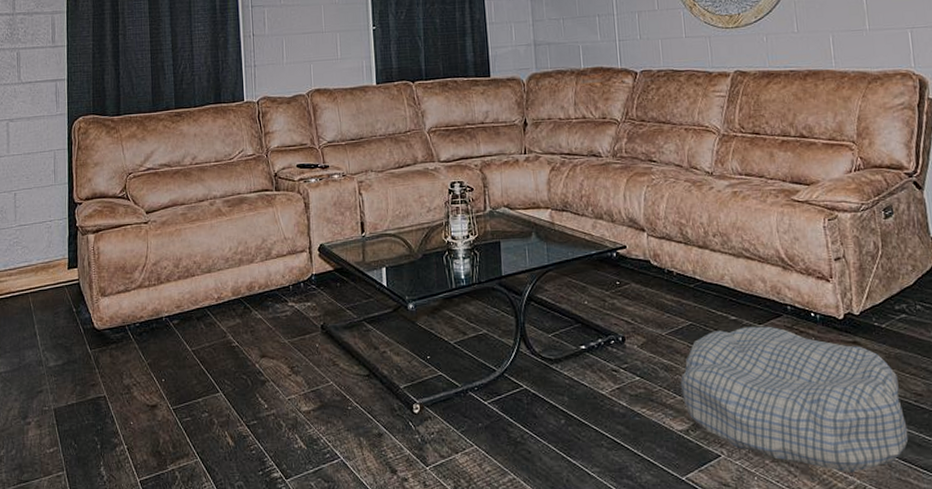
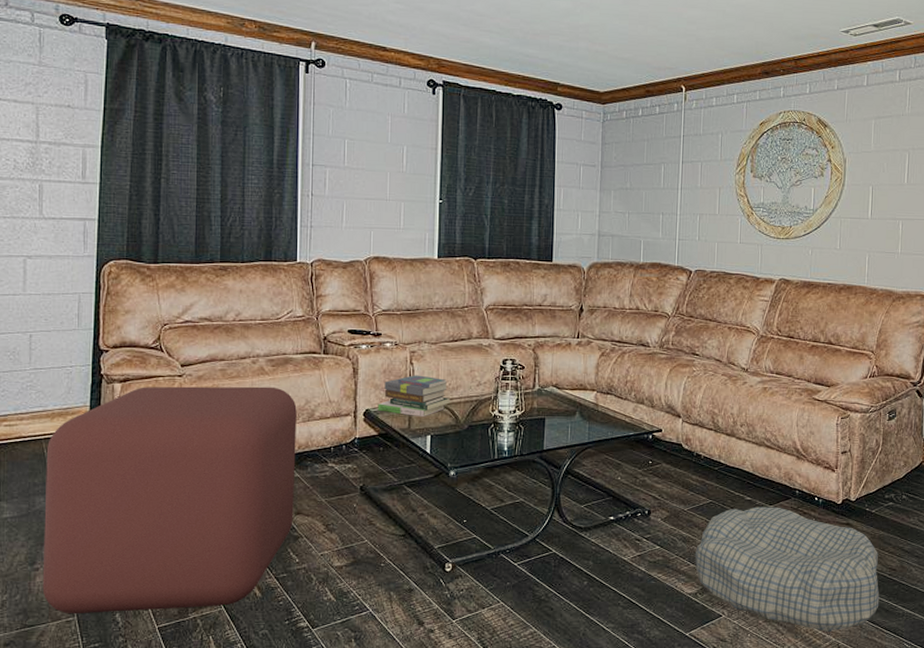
cube: none [32,227,259,469] -> present [42,386,297,614]
books: none [331,205,402,249] -> present [377,375,450,418]

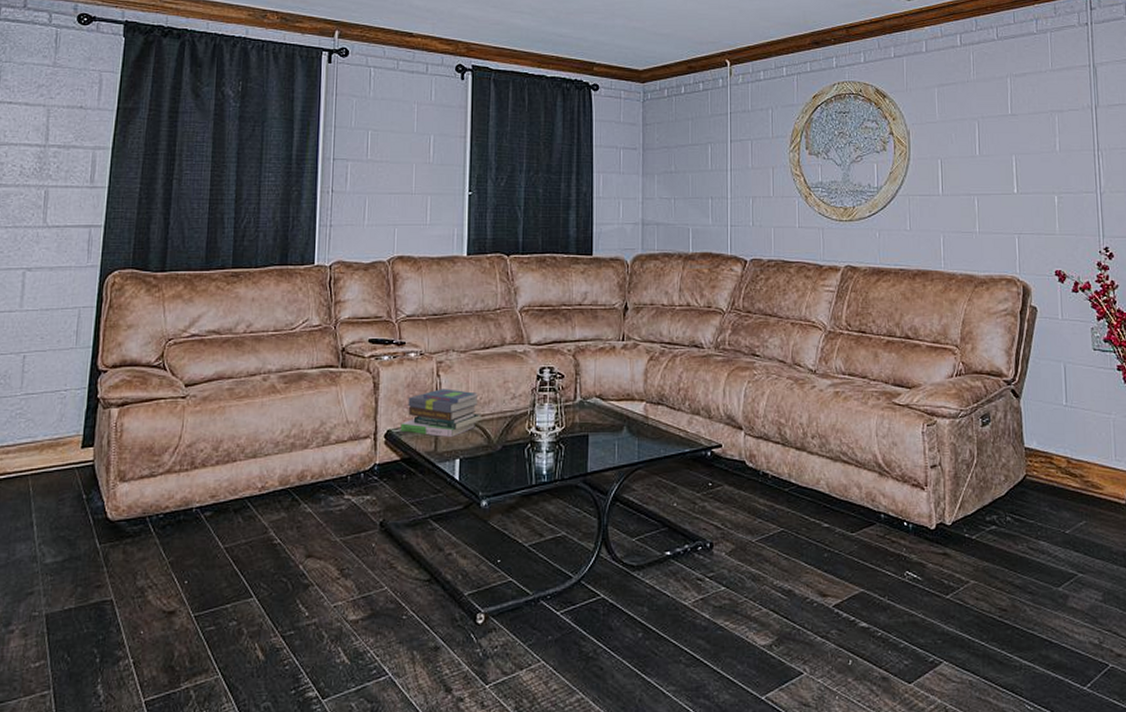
cube: present [42,386,297,614] -> none [16,407,311,687]
dog bed: present [694,506,880,632] -> none [767,535,991,691]

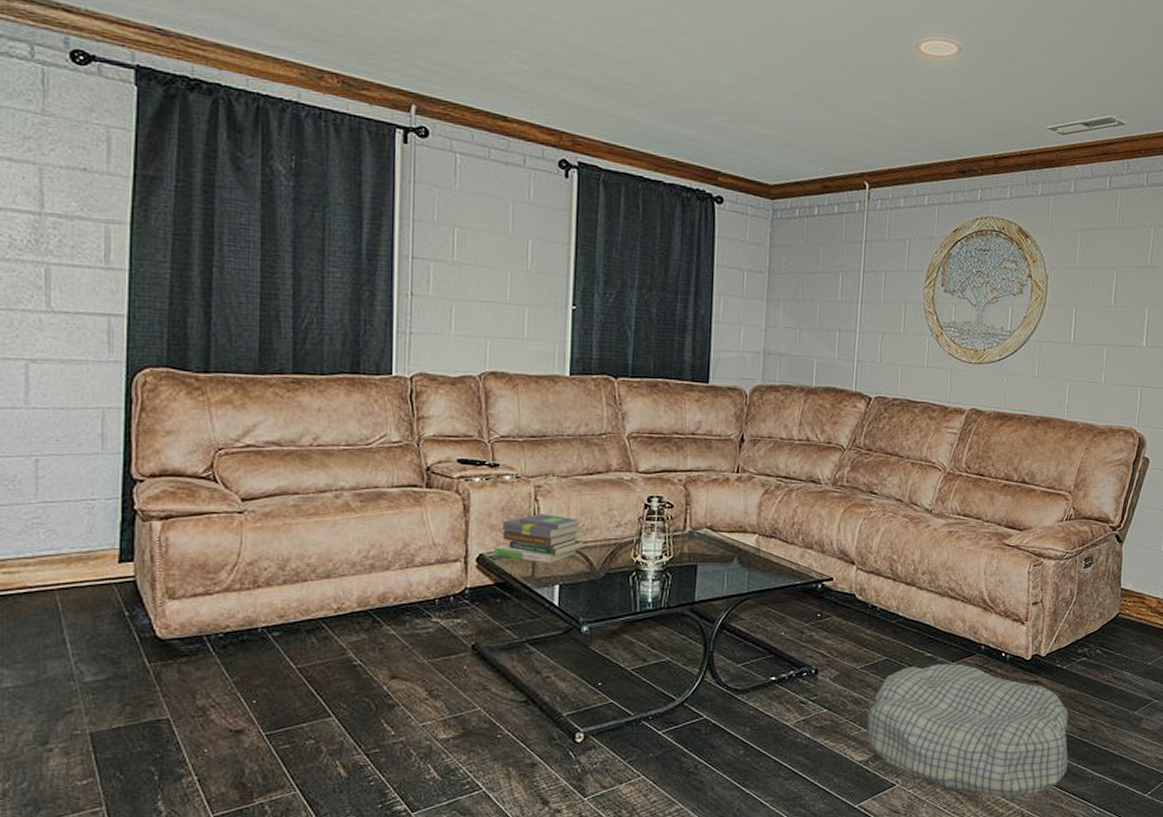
dog bed: none [767,535,991,691] -> present [866,664,1068,799]

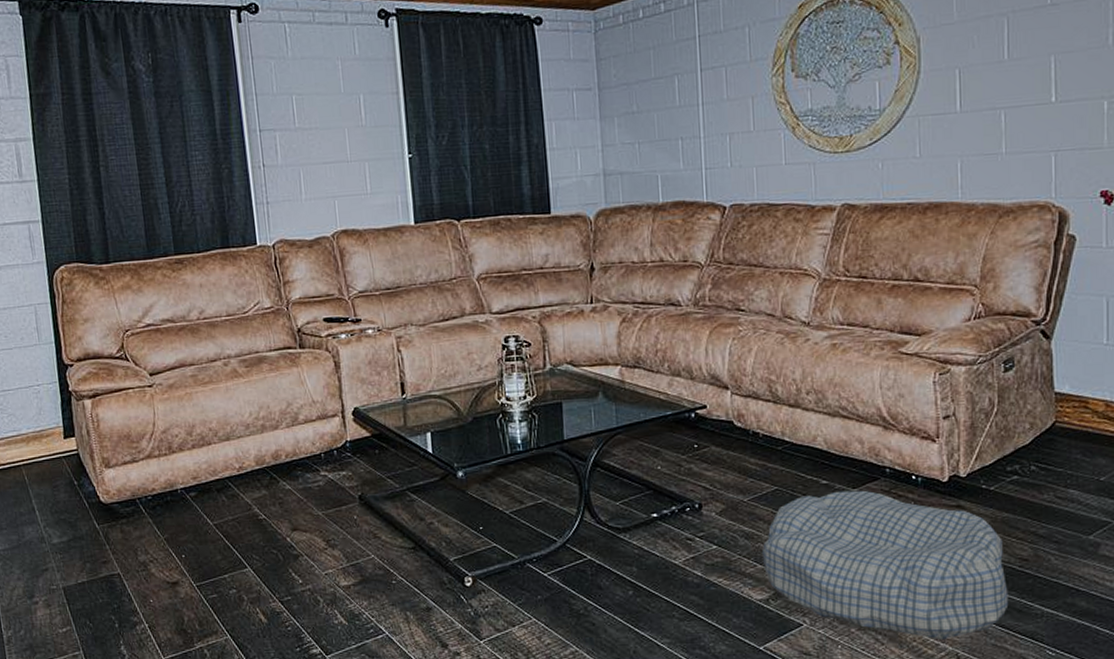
books: present [494,514,583,564] -> none [366,363,448,413]

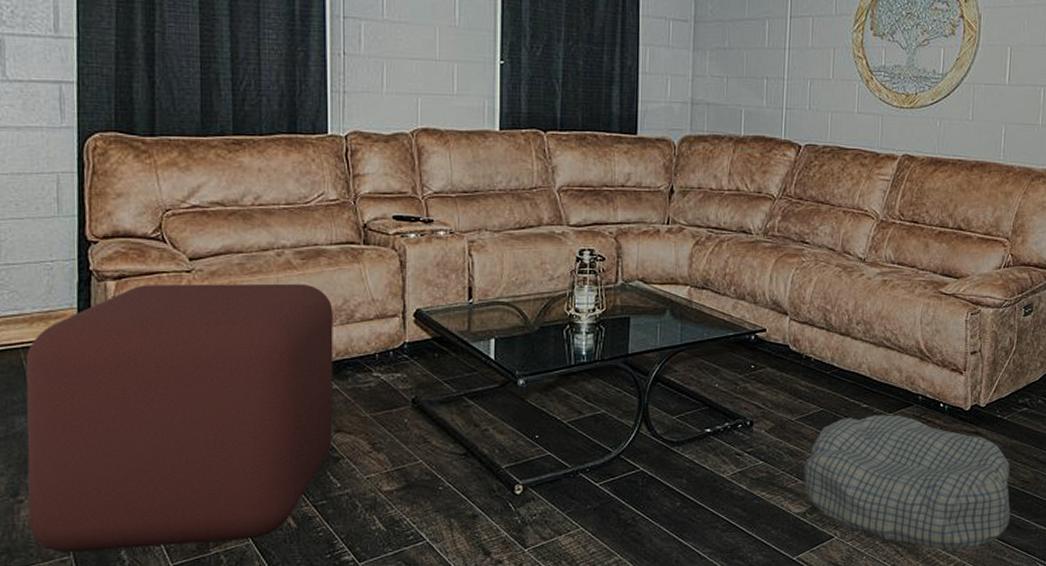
cube: none [27,390,291,648] -> present [25,283,334,553]

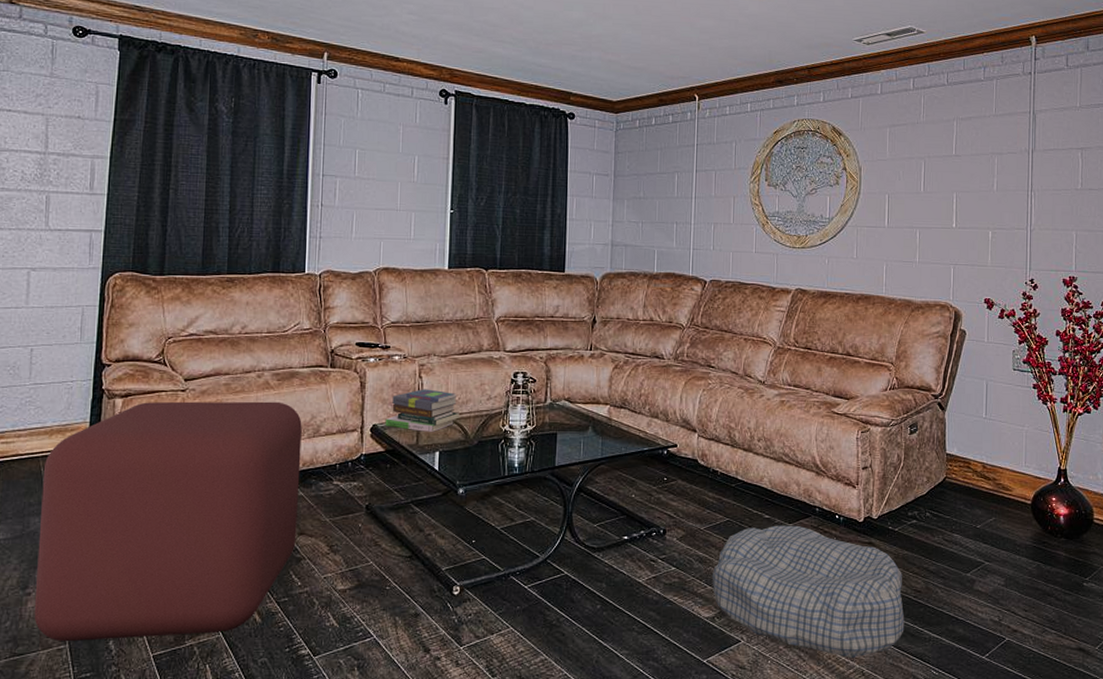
books: none [431,268,517,318] -> present [385,389,459,433]

